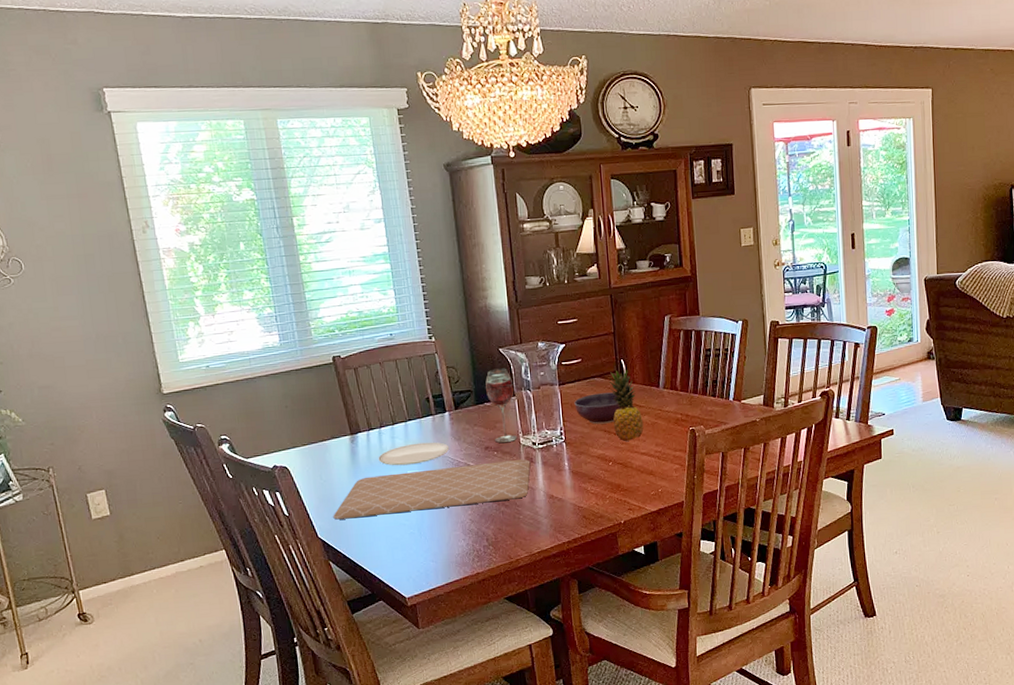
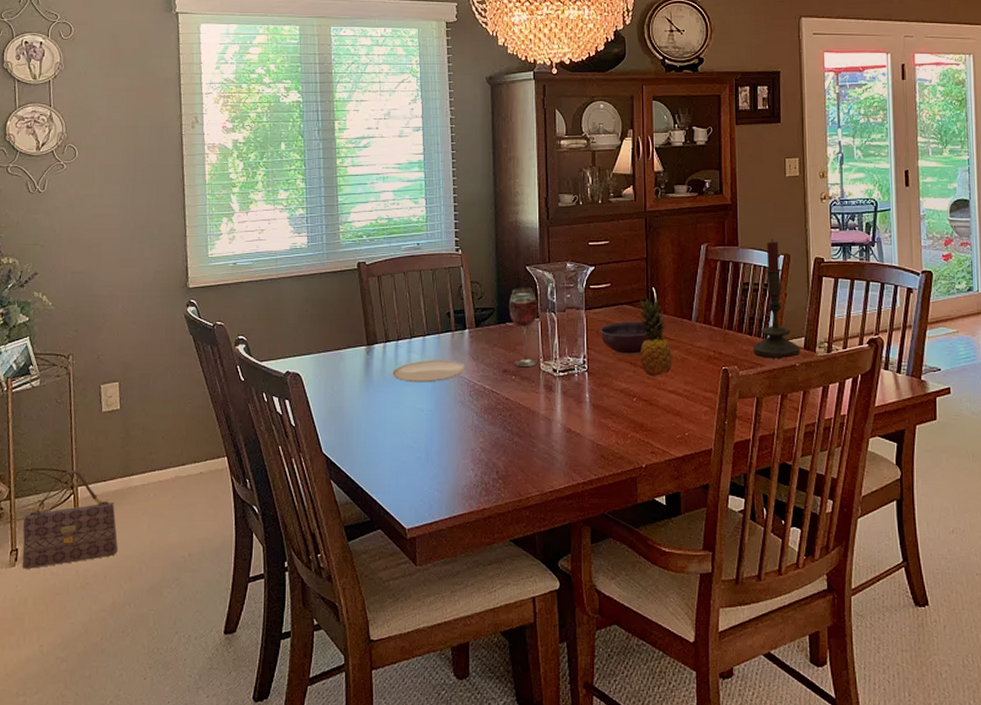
handbag: none [28,575,129,670] -> present [22,470,119,569]
placemat: present [333,459,531,520] -> none [340,387,549,435]
candle: none [717,306,760,417] -> present [753,239,800,358]

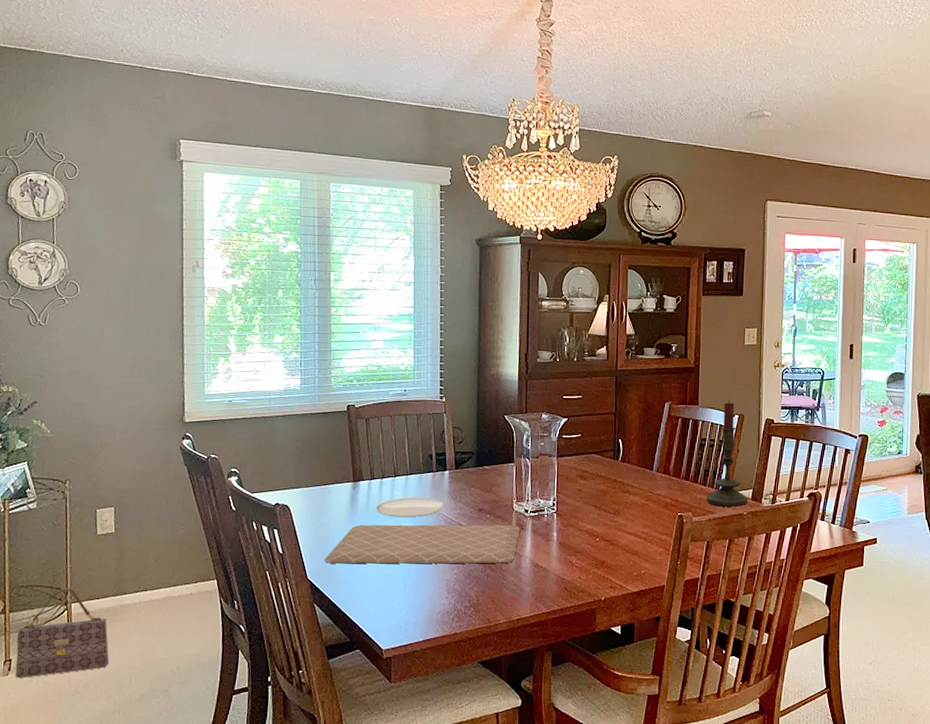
placemat: none [340,387,549,435] -> present [324,524,521,564]
wineglass: present [509,287,538,366] -> none [487,434,514,506]
bowl: present [600,322,648,355] -> none [569,469,613,500]
fruit: present [639,297,673,376] -> none [605,448,634,519]

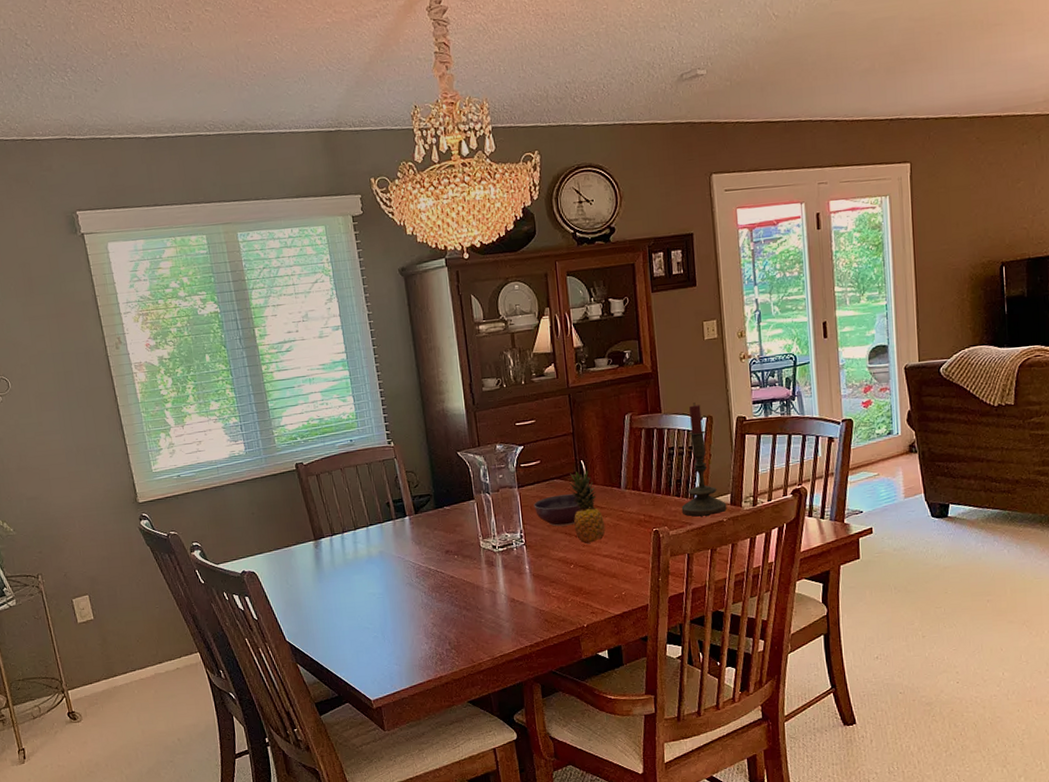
handbag: present [15,587,110,678] -> none [24,676,115,764]
placemat: present [324,524,521,564] -> none [299,563,491,624]
plate: present [376,497,445,518] -> none [341,546,411,571]
bowl: none [569,469,613,500] -> present [534,494,580,527]
fruit: none [605,448,634,519] -> present [569,470,606,543]

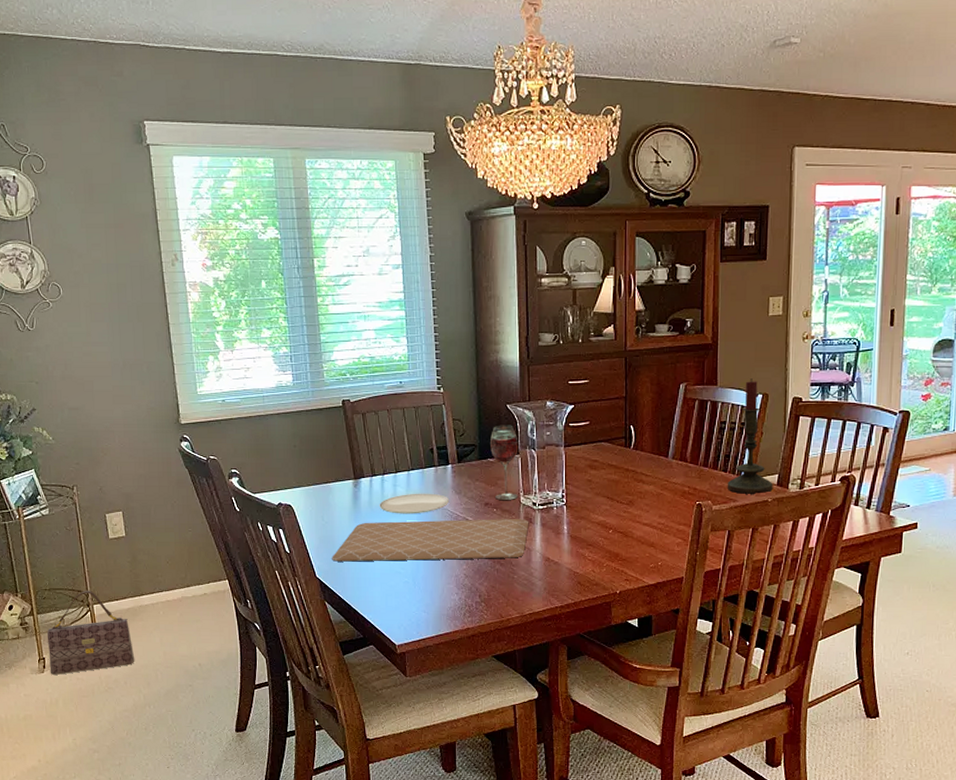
handbag: none [24,676,115,764] -> present [47,590,135,675]
placemat: none [299,563,491,624] -> present [332,519,529,562]
plate: none [341,546,411,571] -> present [379,493,450,514]
wineglass: none [444,471,478,546] -> present [490,425,519,500]
bowl: present [534,494,580,527] -> none [578,458,625,490]
fruit: present [569,470,606,543] -> none [617,435,648,510]

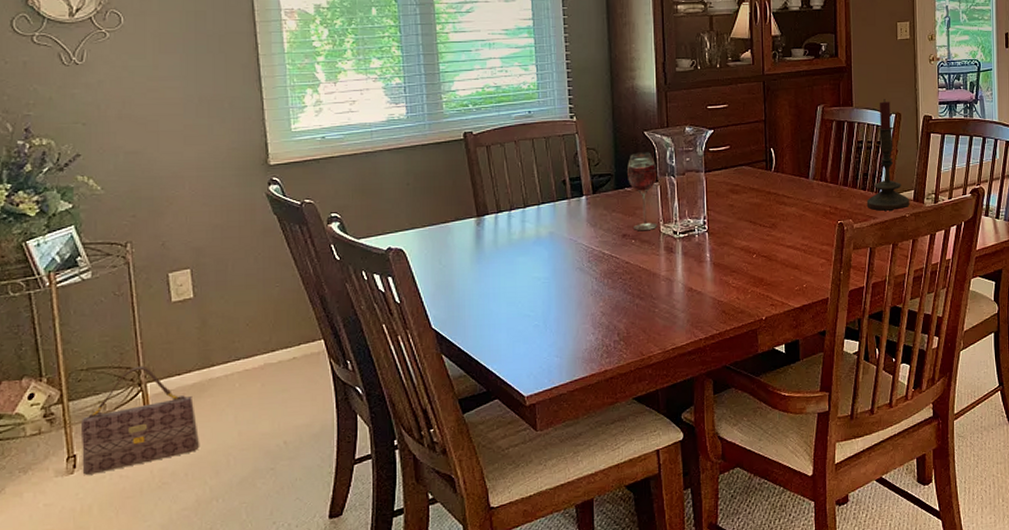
placemat: present [332,519,529,562] -> none [450,249,670,309]
plate: present [379,493,450,514] -> none [505,227,584,252]

